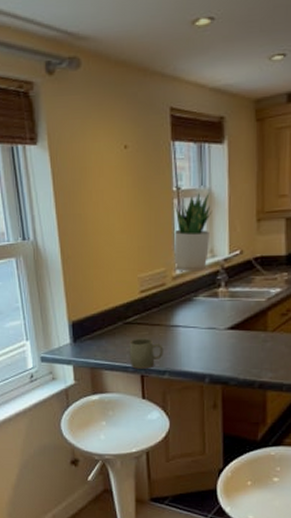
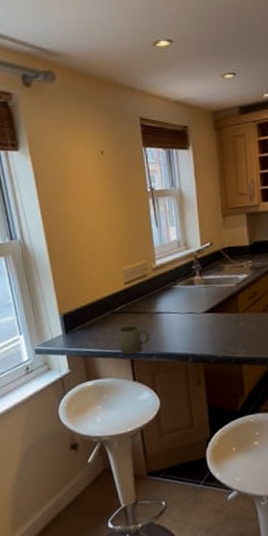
planter: present [174,191,213,272] -> none [150,192,184,264]

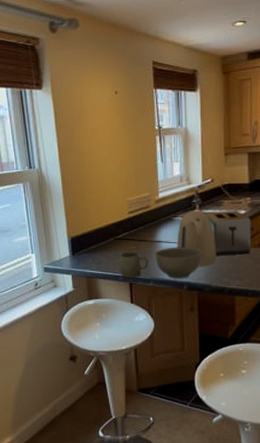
bowl: none [155,316,205,351] -> present [154,247,202,278]
kettle: none [178,277,221,336] -> present [177,210,217,266]
toaster: none [206,274,255,324] -> present [205,210,251,256]

